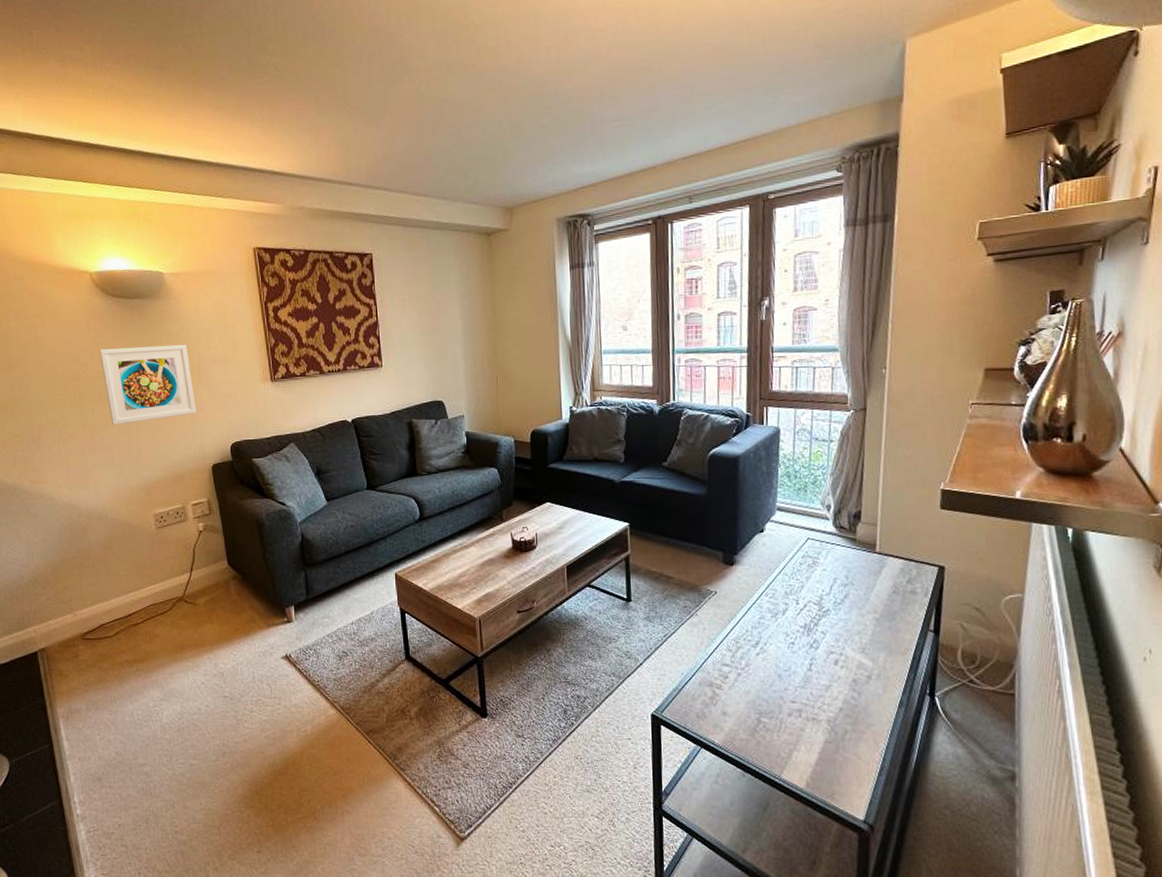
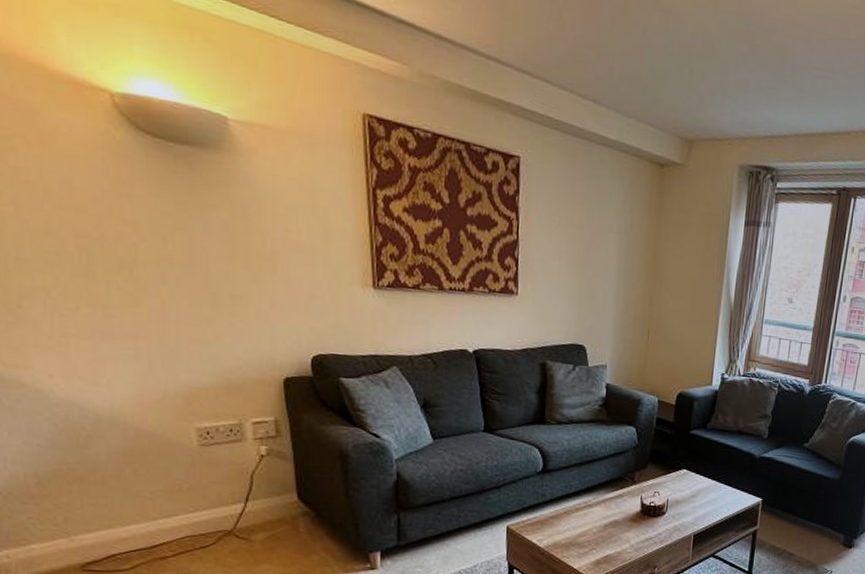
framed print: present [100,344,197,425] -> none [122,202,266,312]

